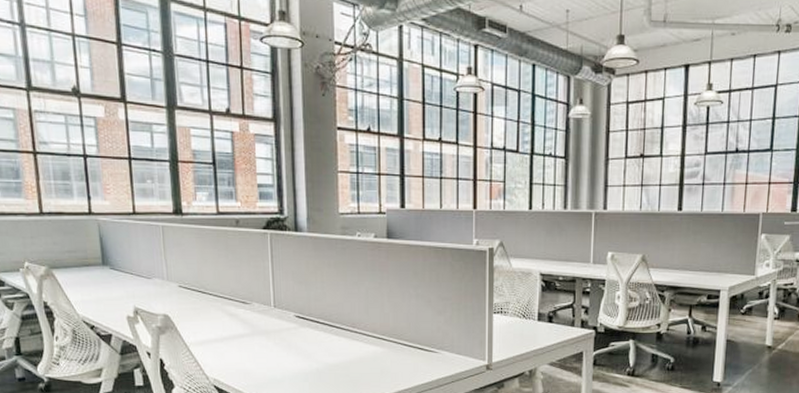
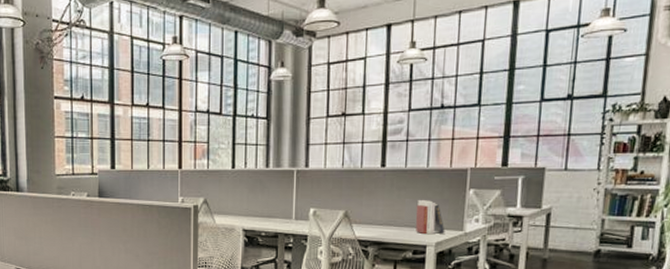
books: none [710,245,738,278] -> present [415,200,445,234]

